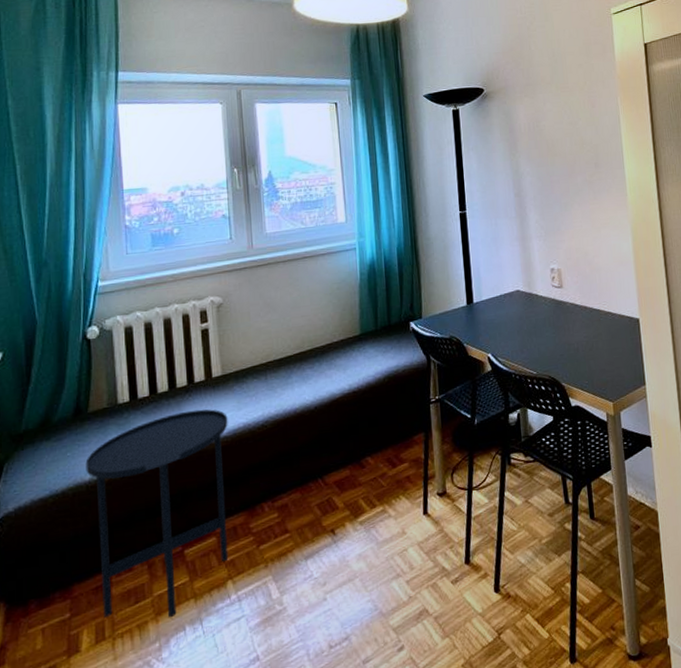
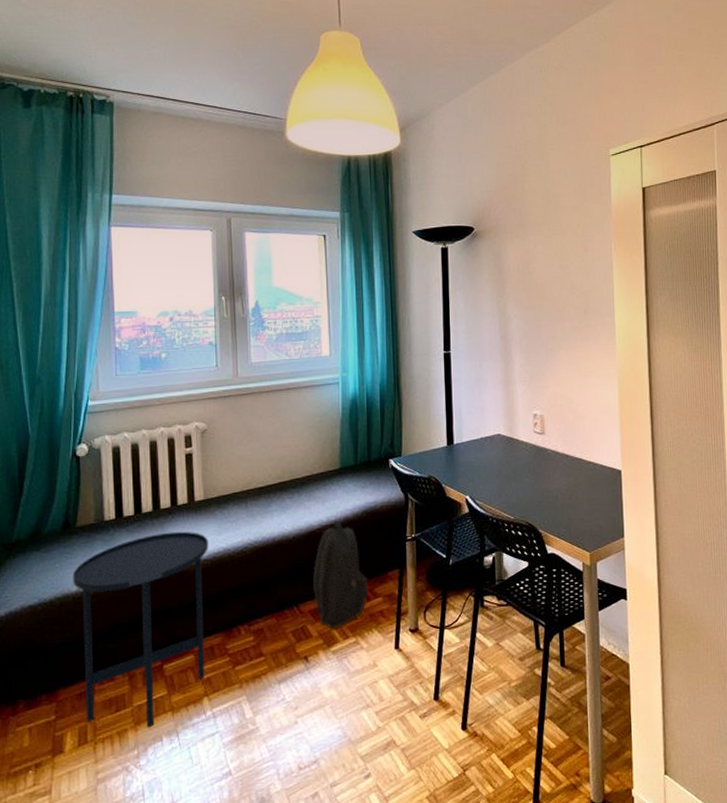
backpack: none [337,388,393,499] -> present [313,521,368,629]

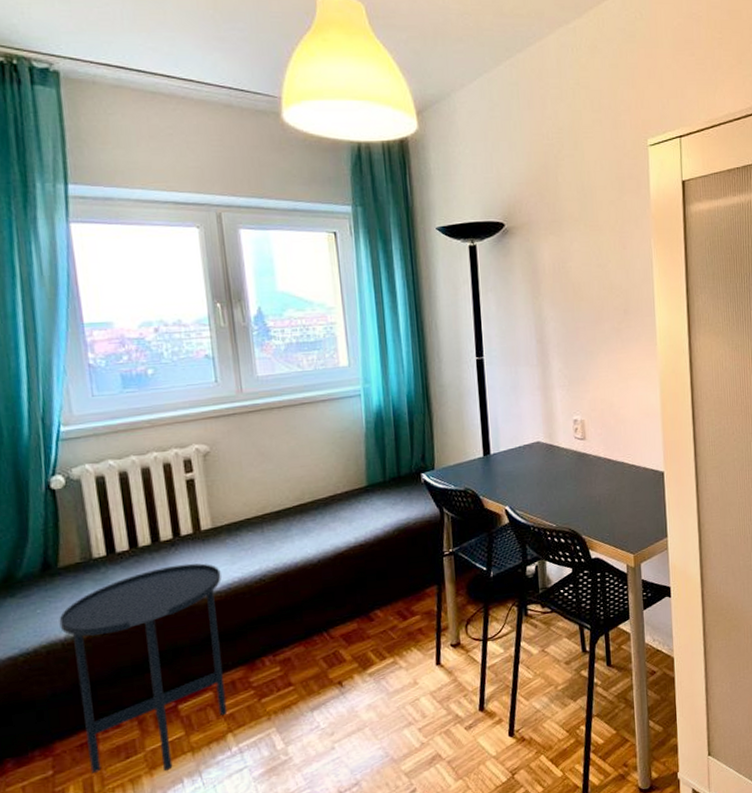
backpack: present [313,521,368,629] -> none [343,541,404,652]

